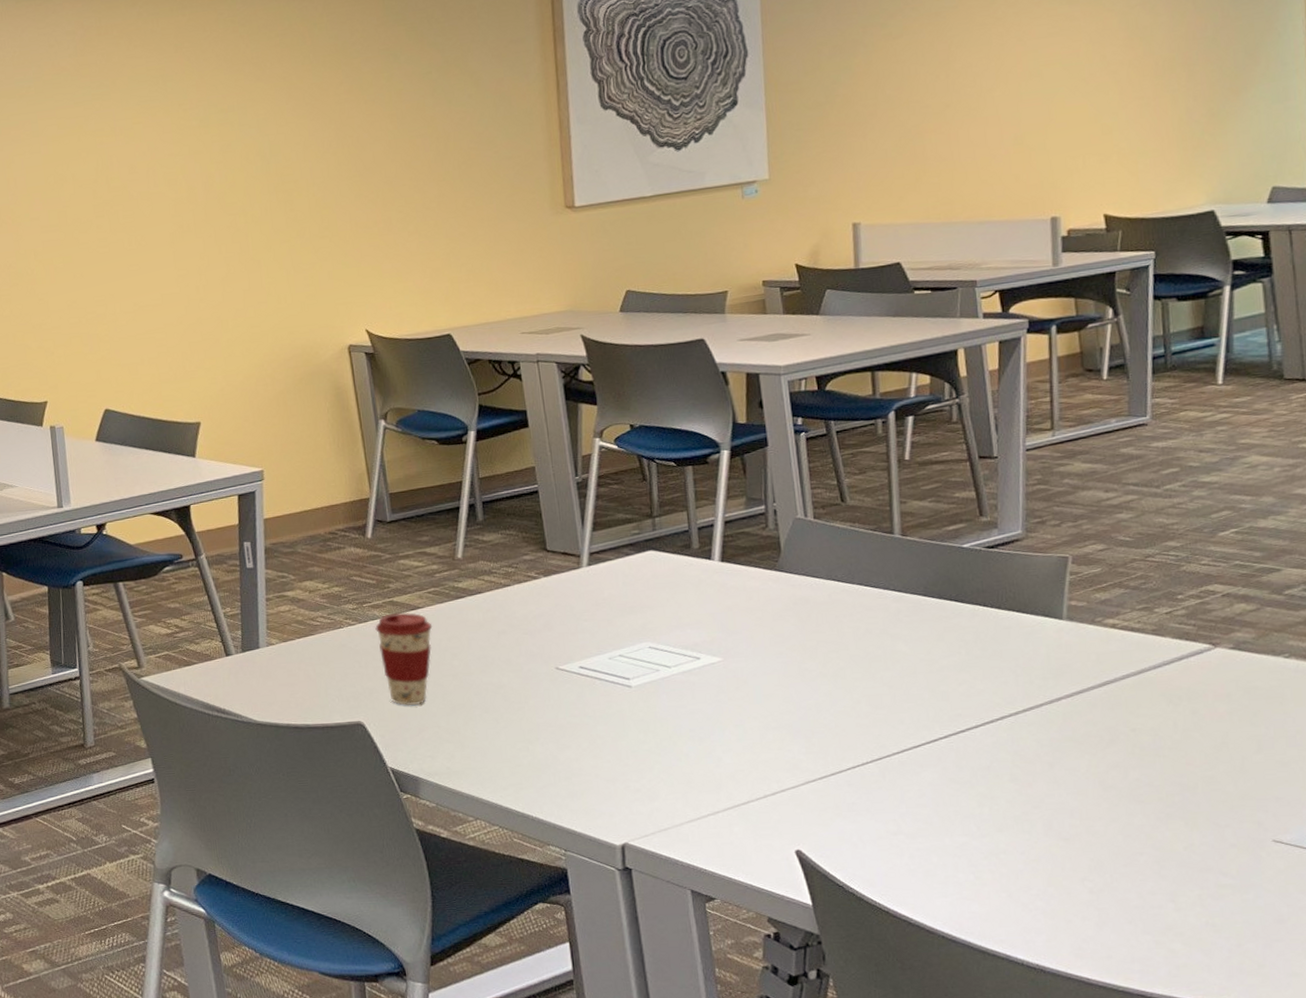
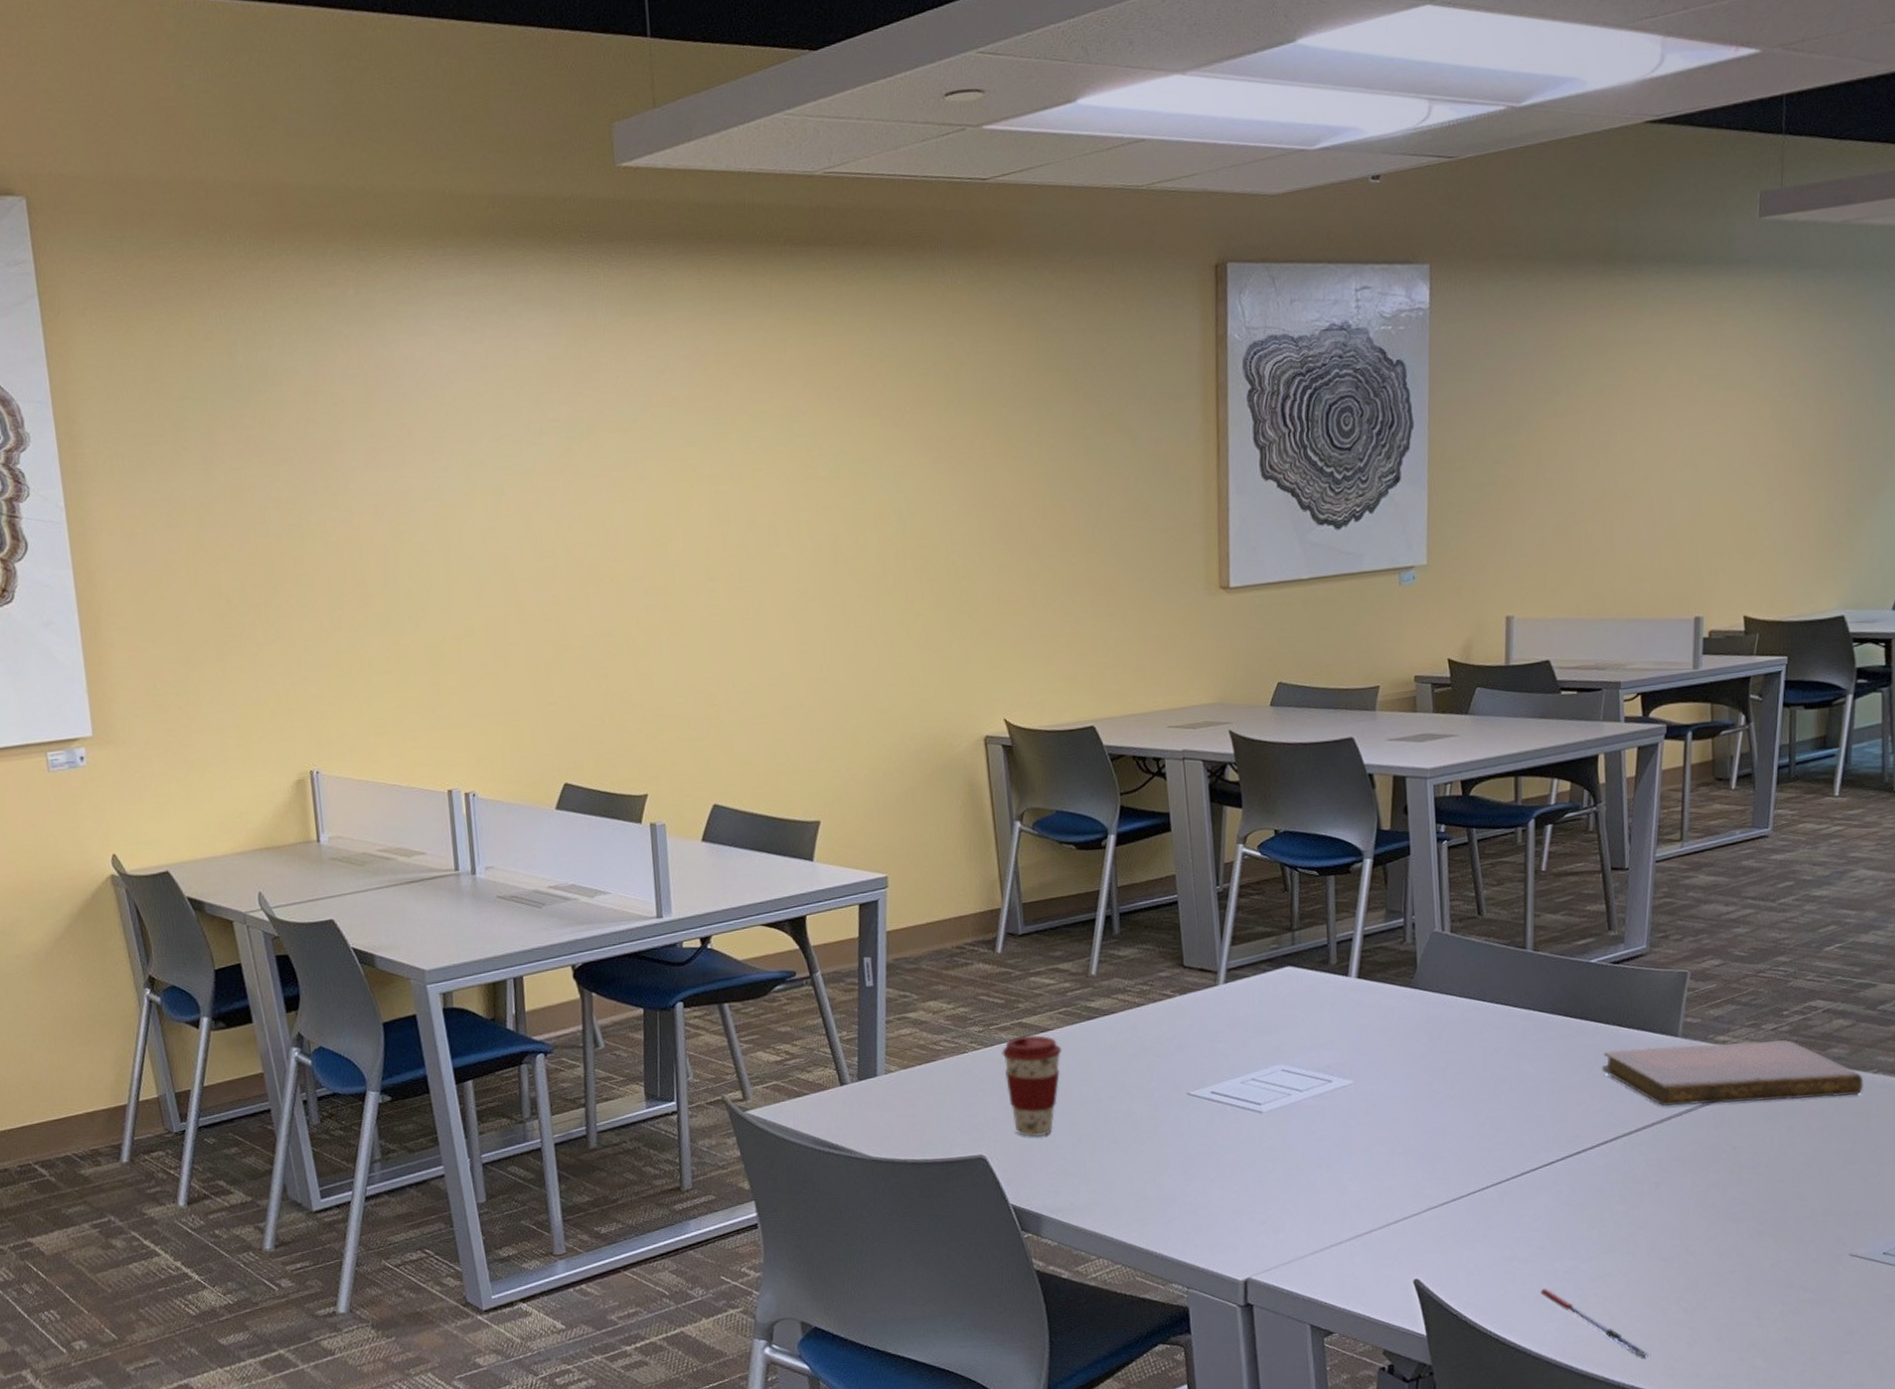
pen: none [930,863,1056,936] -> present [1540,1288,1651,1358]
notebook: none [982,624,1275,688] -> present [1601,1040,1863,1107]

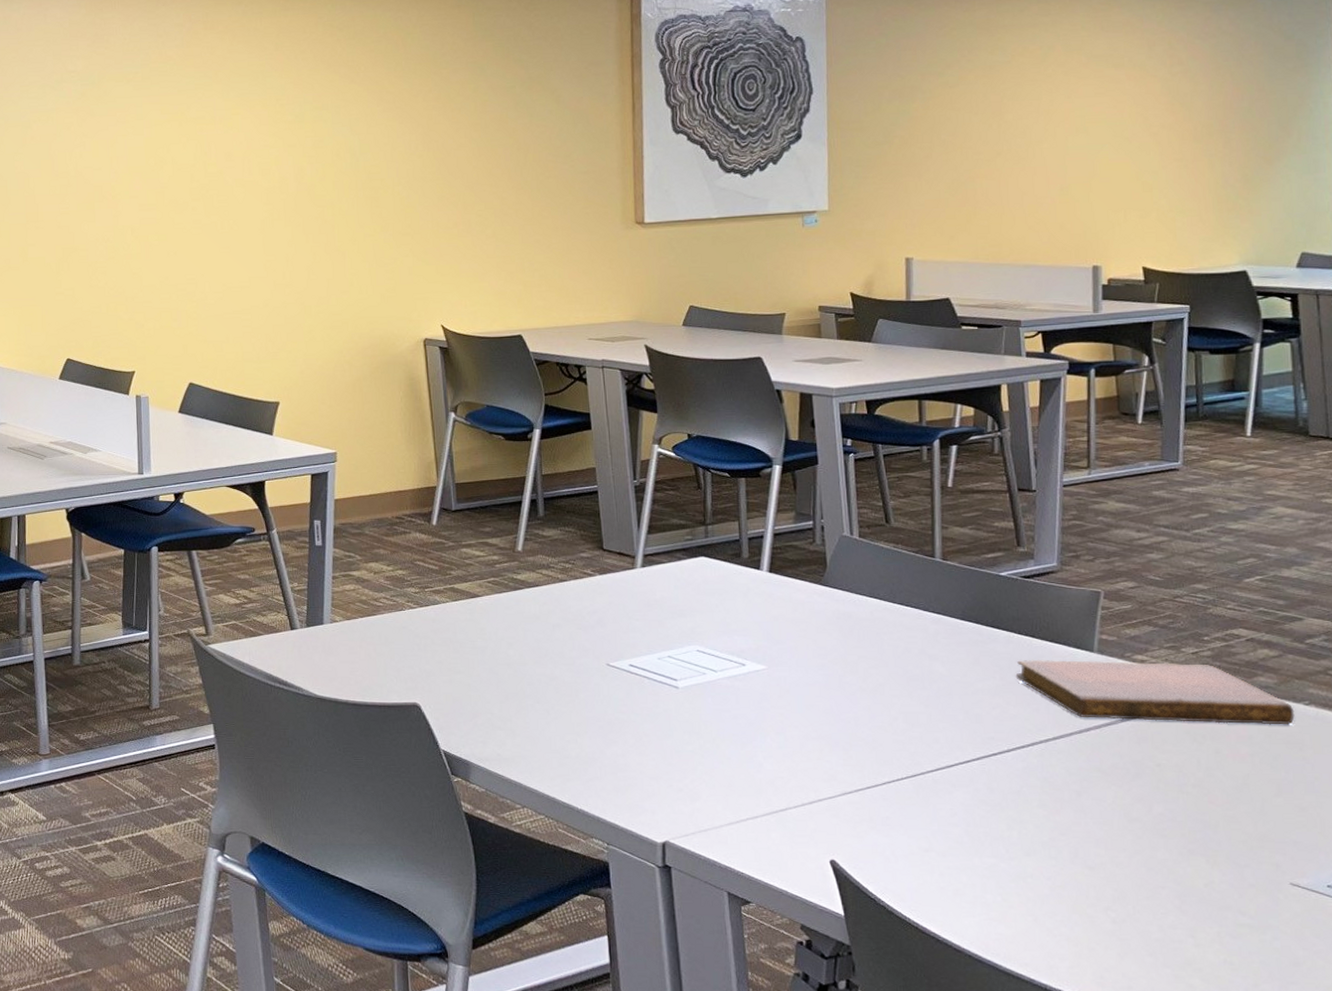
coffee cup: present [1002,1034,1062,1138] -> none [435,599,491,691]
pen: present [1540,1288,1651,1358] -> none [960,882,1079,963]

